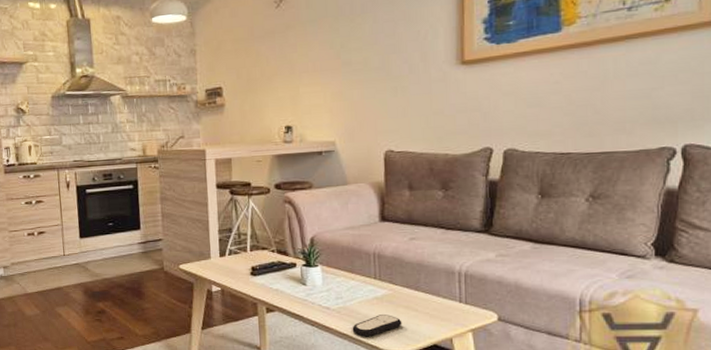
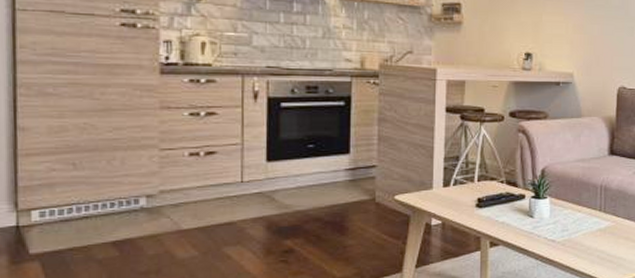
remote control: present [352,314,402,337] -> none [575,246,622,269]

